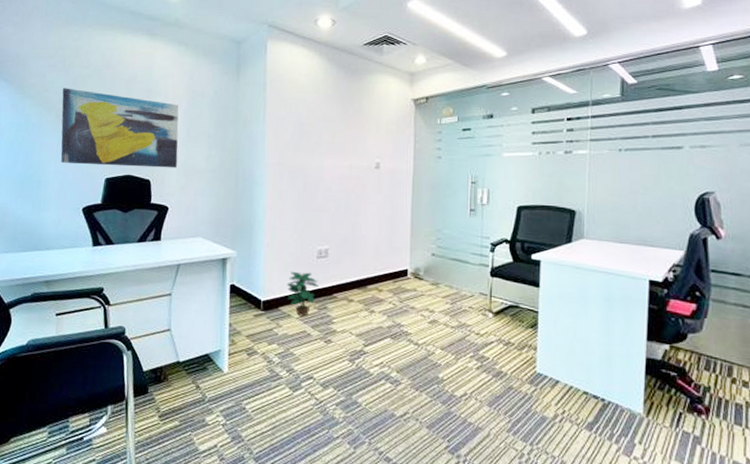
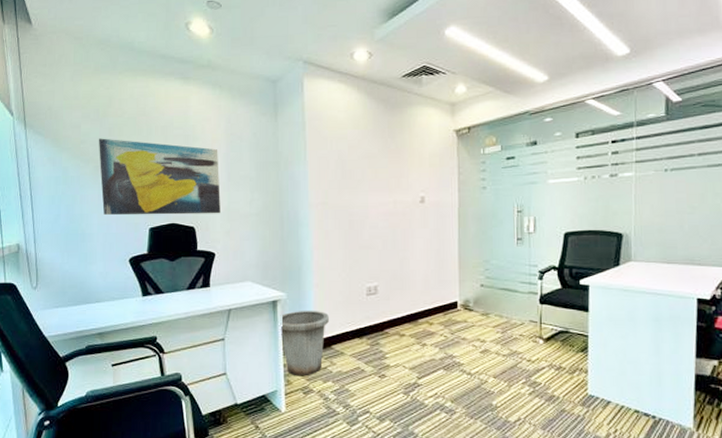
trash can: none [228,269,278,337] -> present [280,310,329,377]
potted plant: present [286,271,320,317] -> none [338,310,371,354]

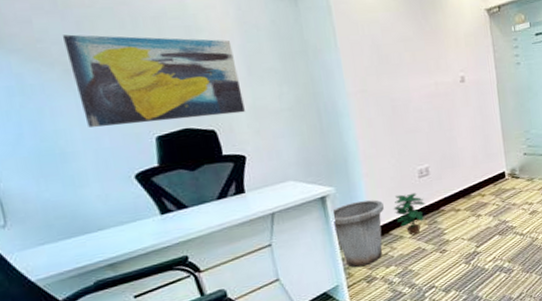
potted plant: none [338,310,371,354] -> present [393,192,426,235]

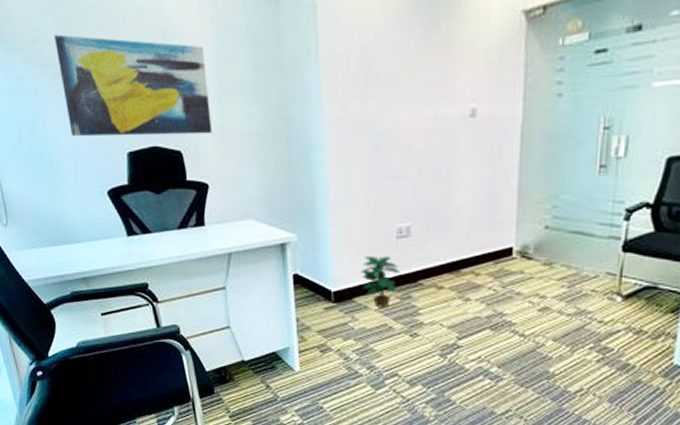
trash can: present [331,199,384,268] -> none [290,255,349,333]

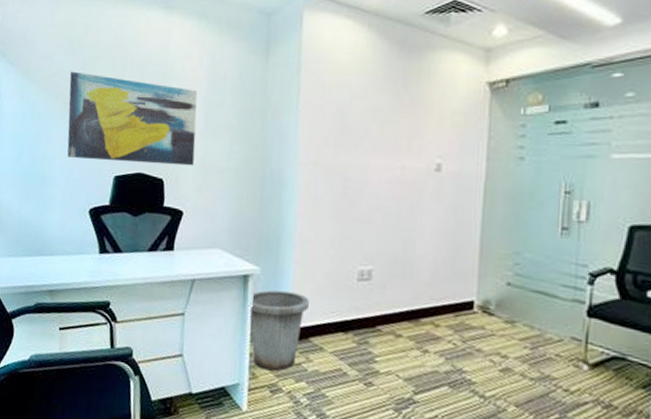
trash can: none [290,255,349,333] -> present [249,290,309,371]
potted plant: present [360,255,401,308] -> none [319,295,360,352]

